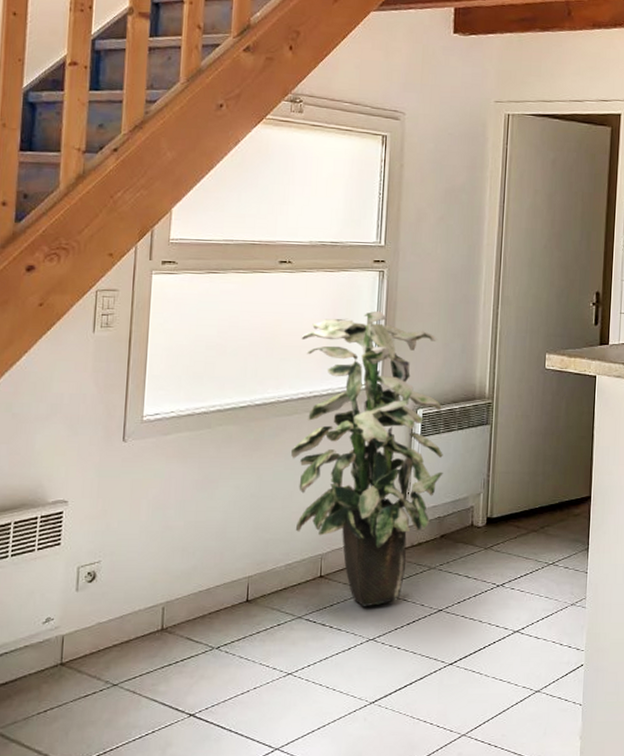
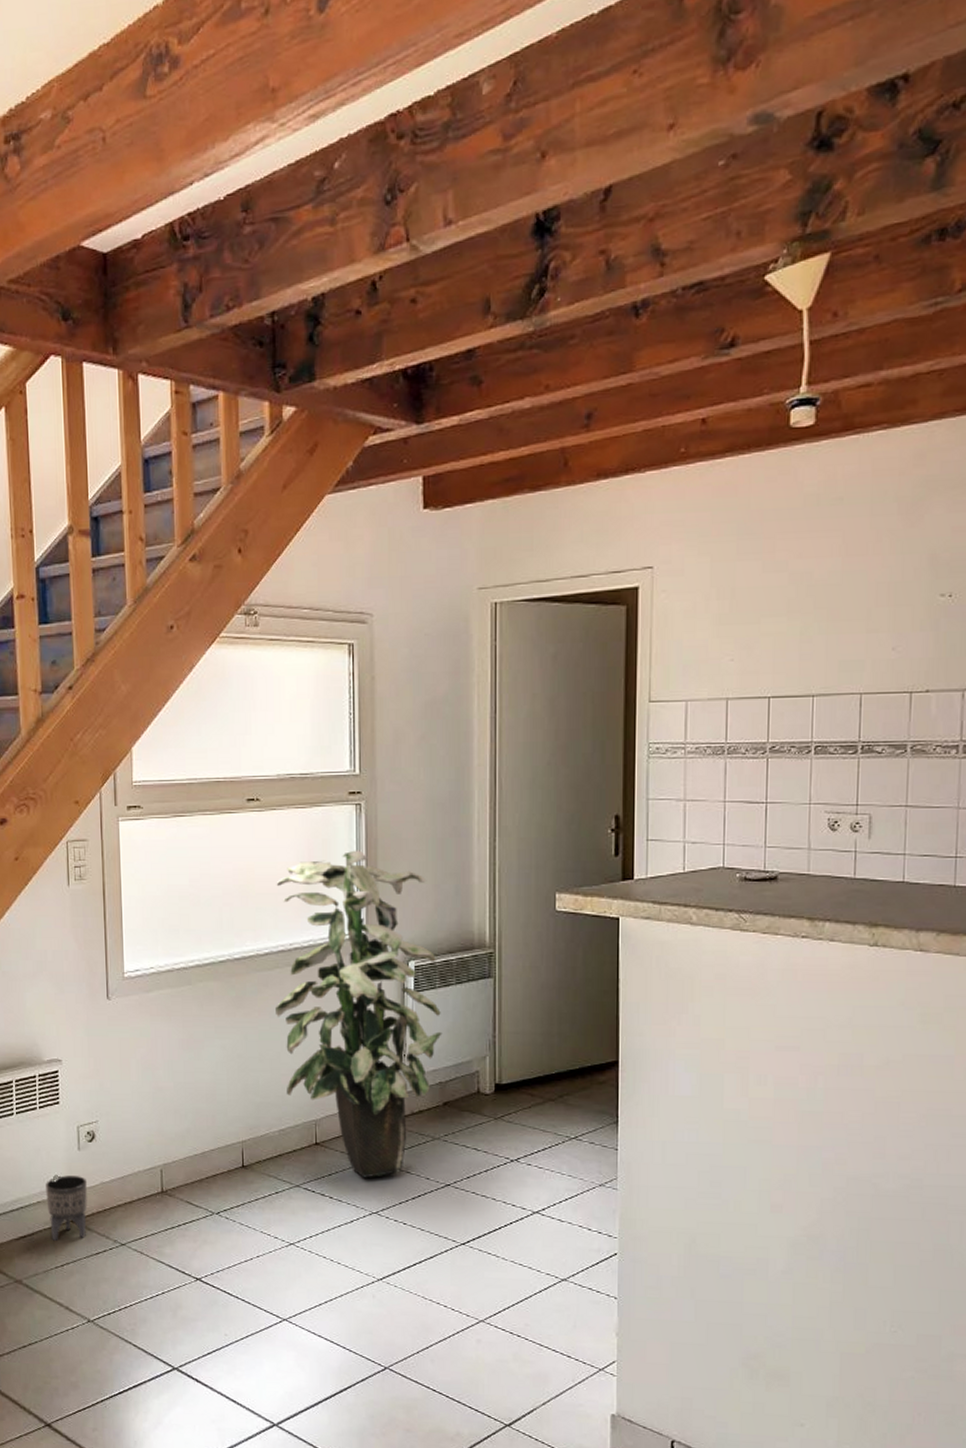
planter: none [35,617,83,685] -> present [46,1175,88,1241]

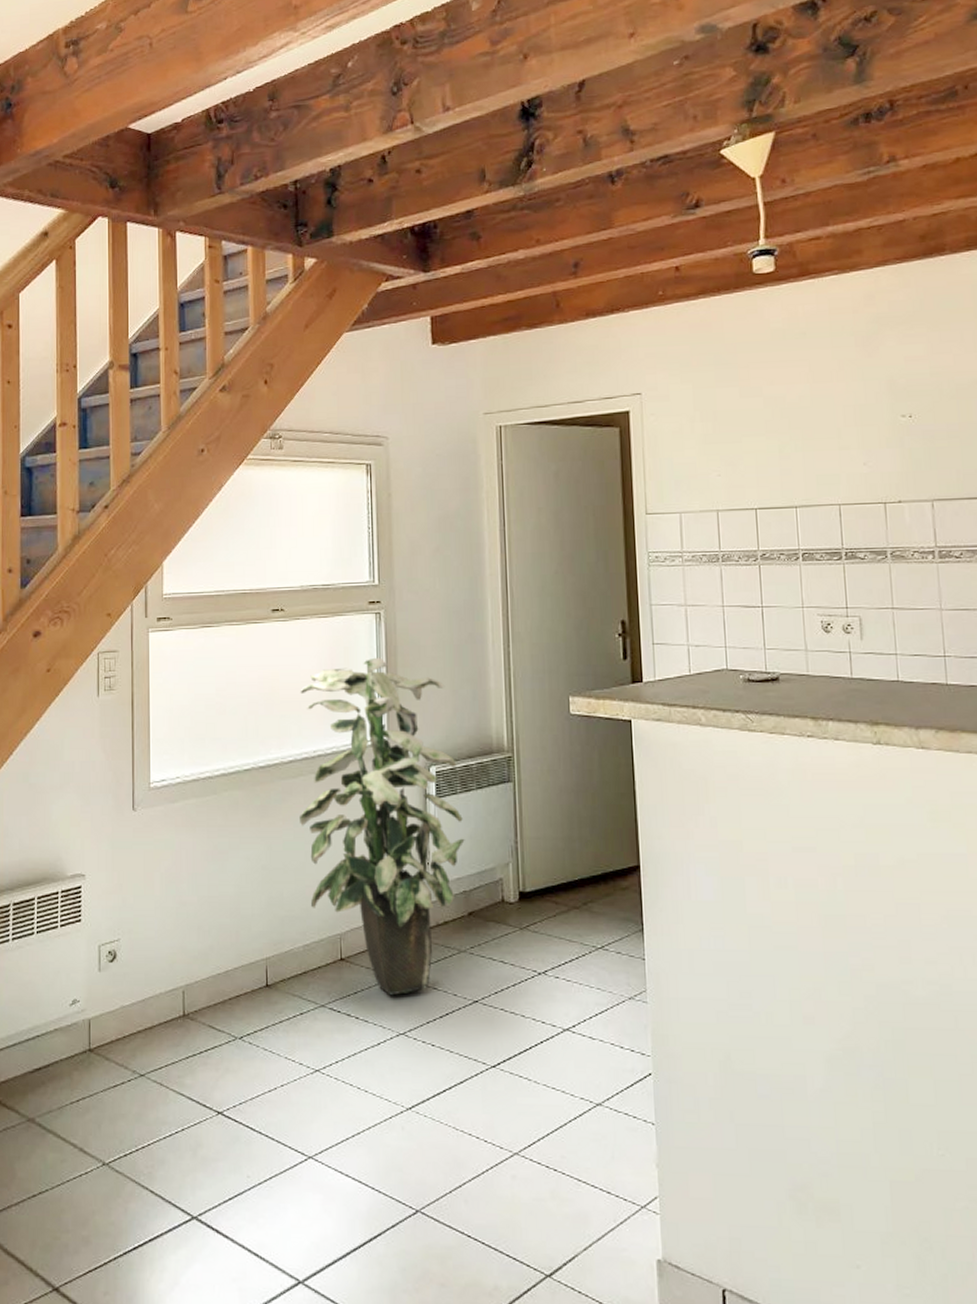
planter: present [46,1175,88,1241] -> none [64,999,107,1073]

